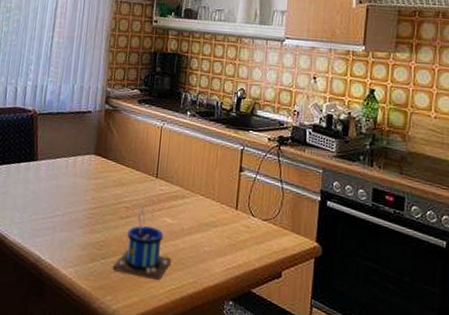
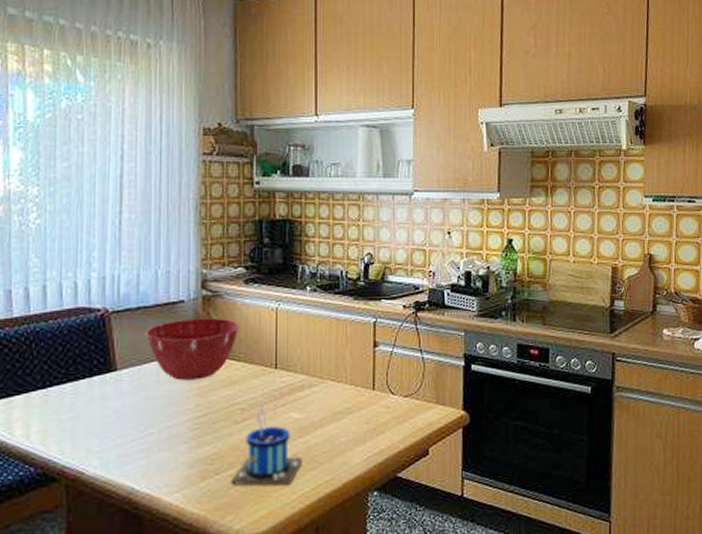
mixing bowl: none [61,126,131,178] -> present [145,318,239,381]

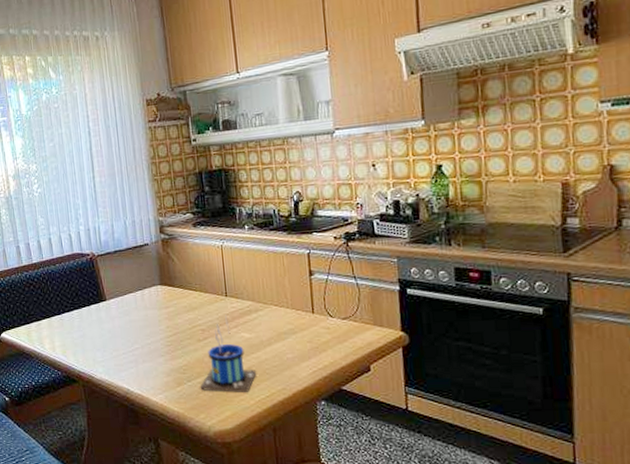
mixing bowl: present [145,318,239,381] -> none [123,256,193,307]

